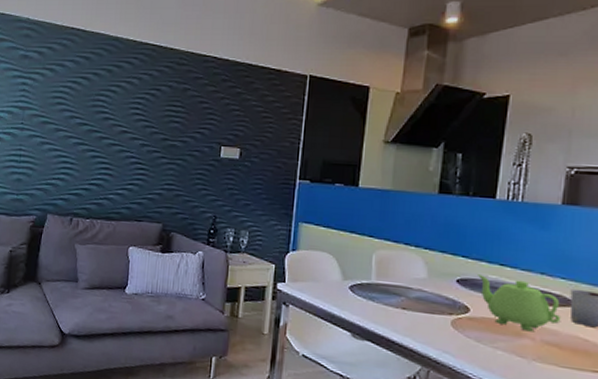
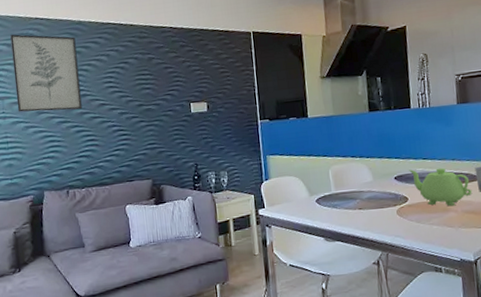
wall art: none [36,41,109,134] -> present [10,34,82,112]

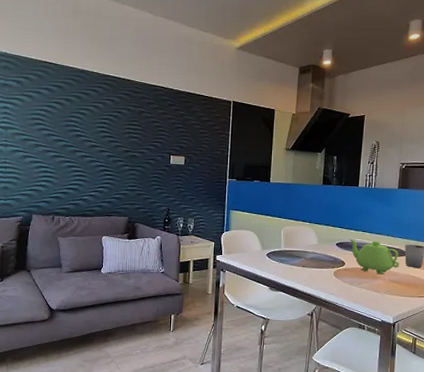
wall art: present [10,34,82,112] -> none [18,72,78,148]

